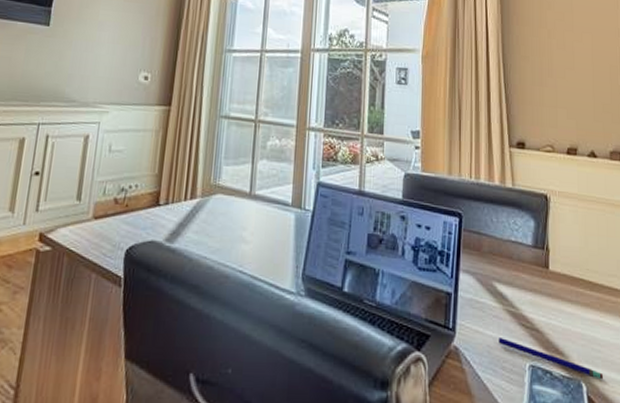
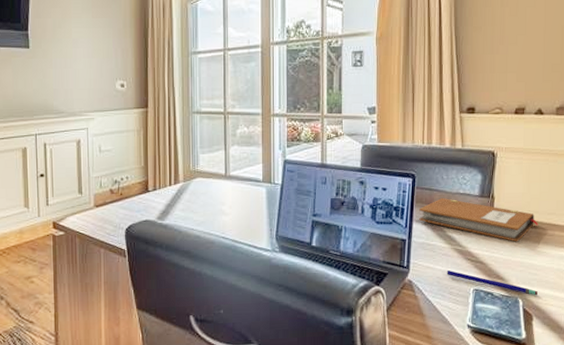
notebook: none [466,245,599,308] -> present [419,198,538,242]

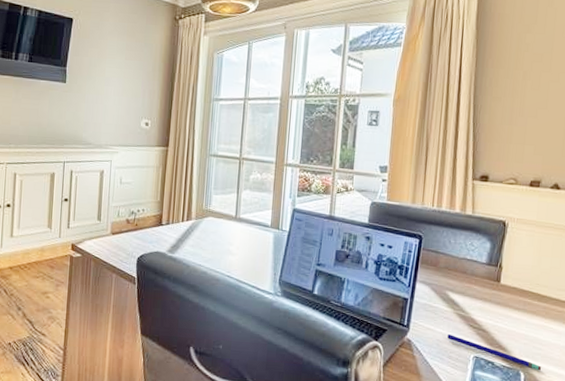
notebook: present [419,198,538,242] -> none [423,262,547,314]

